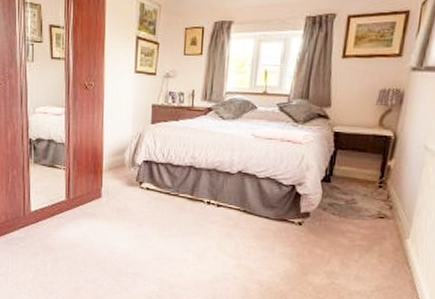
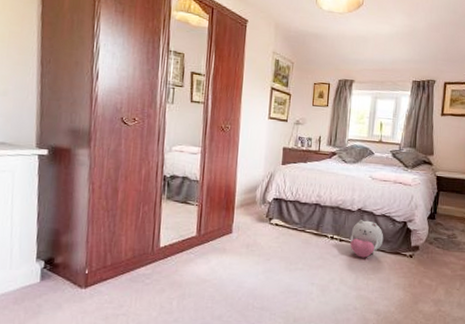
plush toy: none [229,183,268,225] -> present [350,220,384,258]

